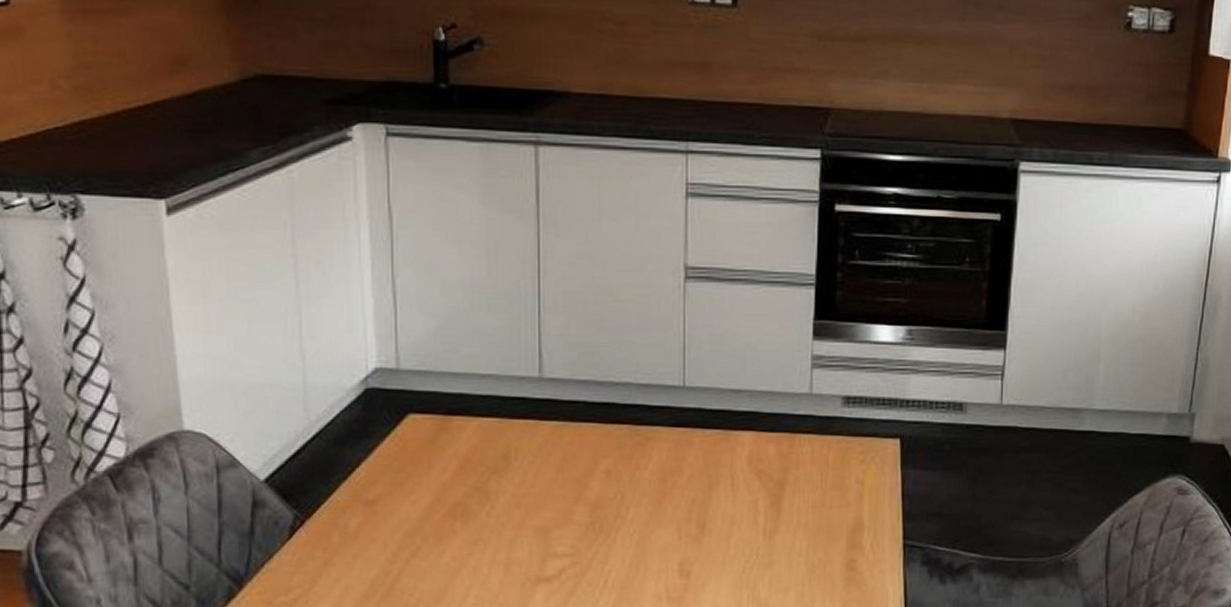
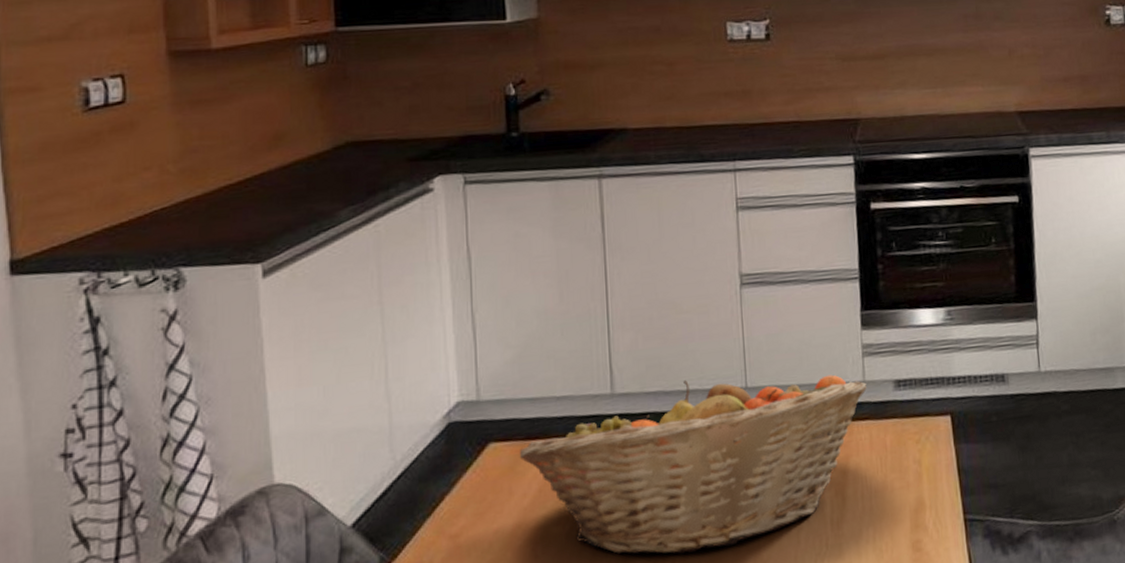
fruit basket: none [441,371,813,545] -> present [520,374,867,555]

